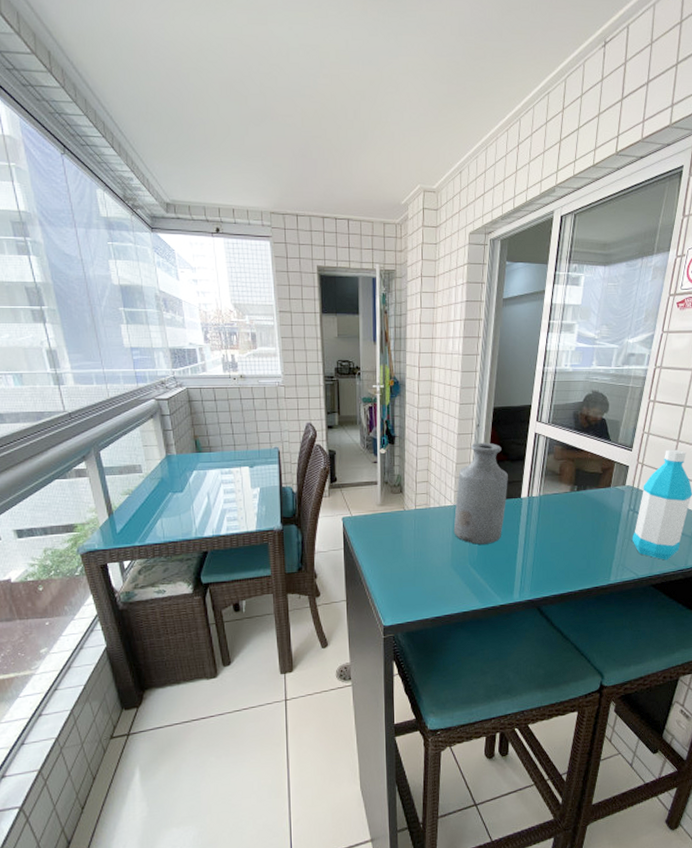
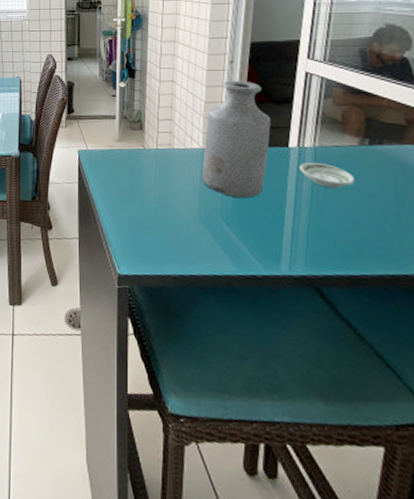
saucer: none [528,509,567,528] -> present [299,162,356,188]

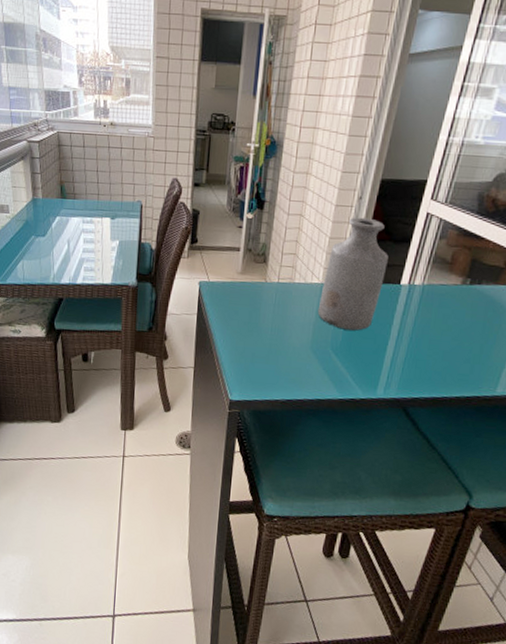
saucer: present [299,162,356,188] -> none [406,299,453,322]

